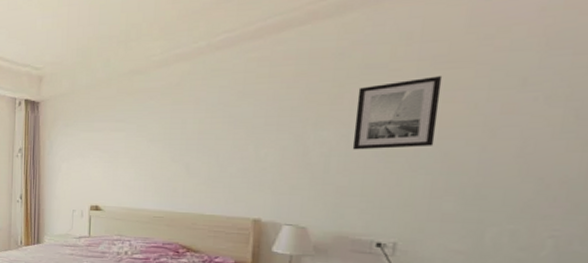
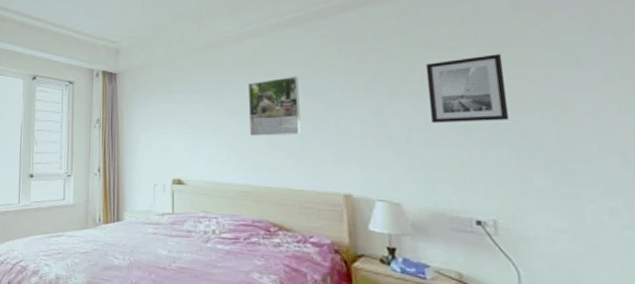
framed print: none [169,103,223,164] -> present [247,77,301,136]

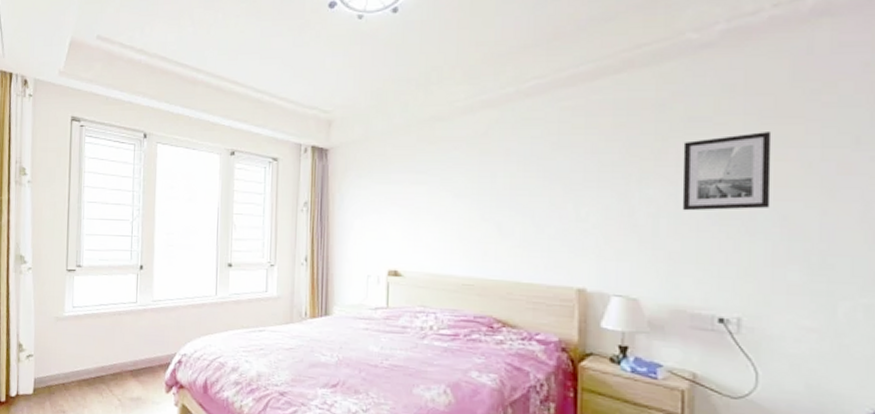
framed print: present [247,77,301,136] -> none [477,156,537,224]

